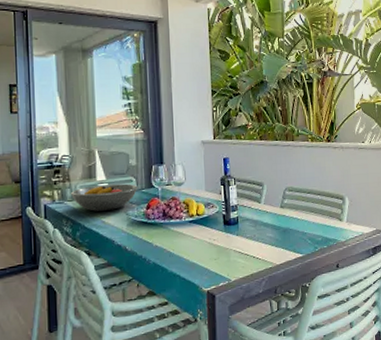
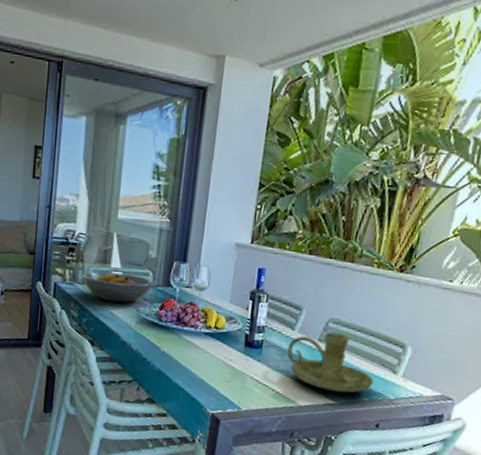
candle holder: none [258,198,328,247] -> present [287,332,374,394]

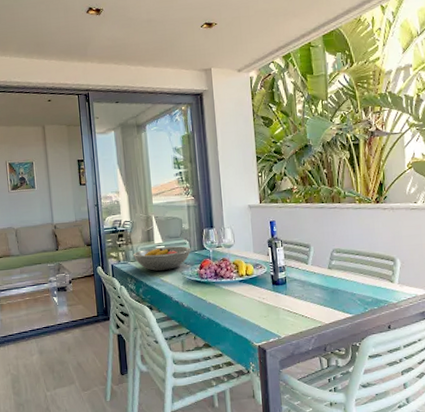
candle holder: present [287,332,374,394] -> none [306,259,378,307]

